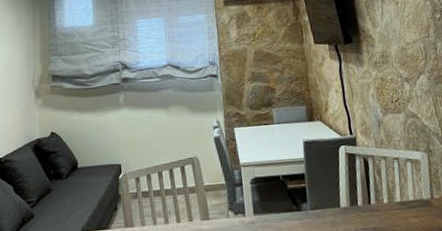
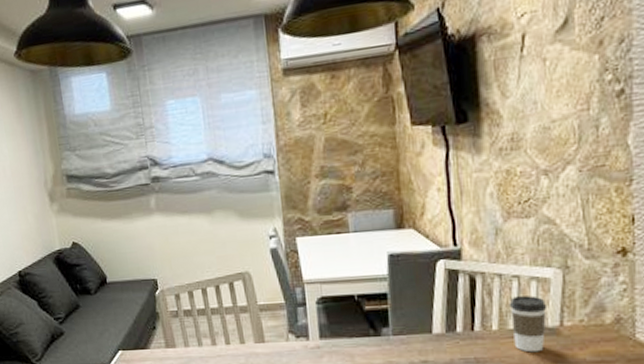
coffee cup: none [393,174,422,222] -> present [509,295,548,353]

